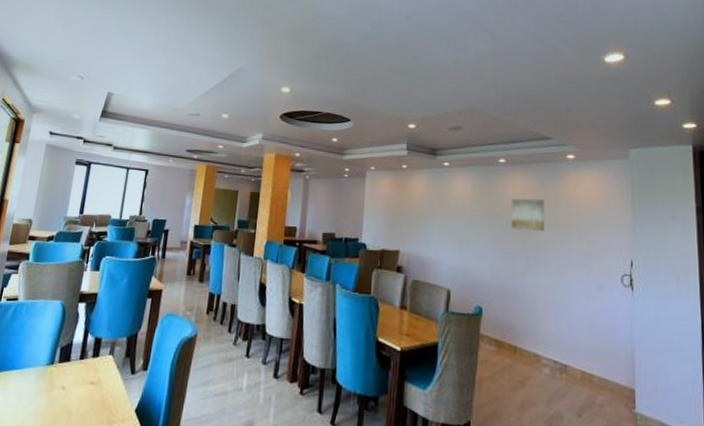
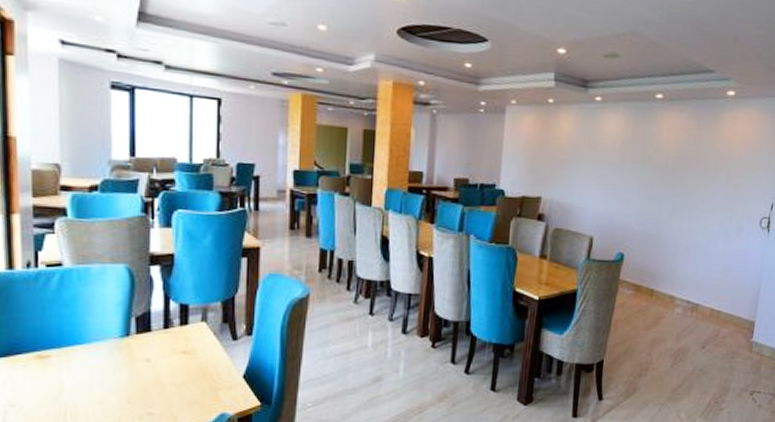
wall art: present [511,198,544,231] -> none [661,139,698,175]

